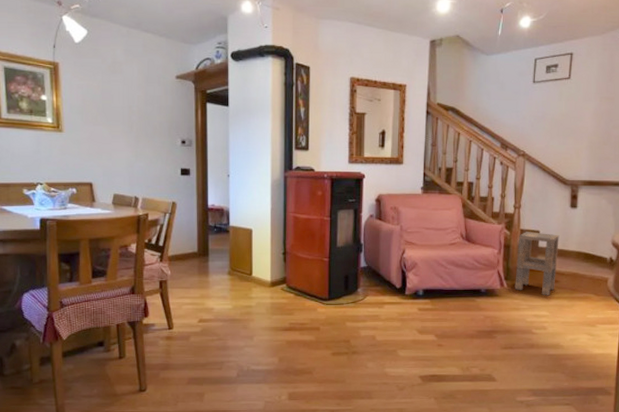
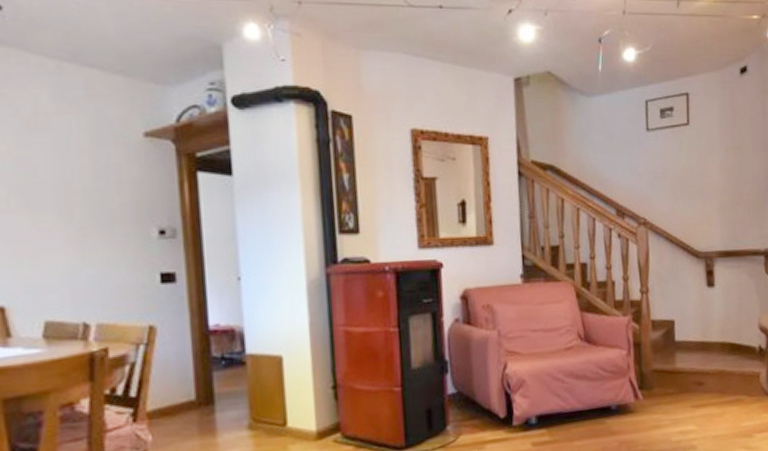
side table: present [515,232,559,296] -> none [650,322,700,405]

